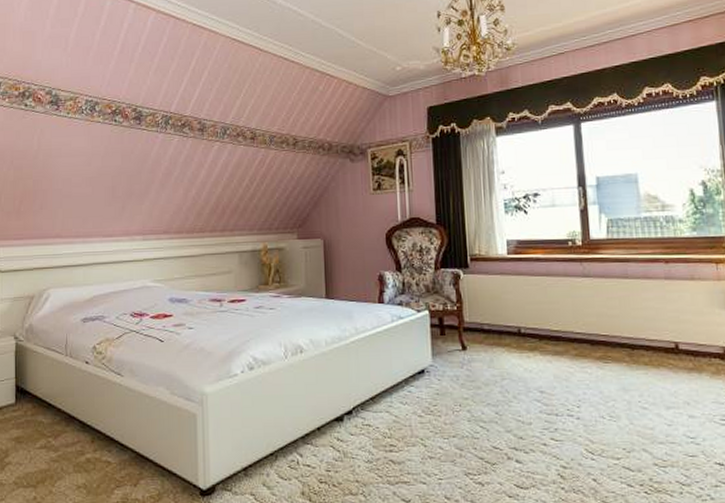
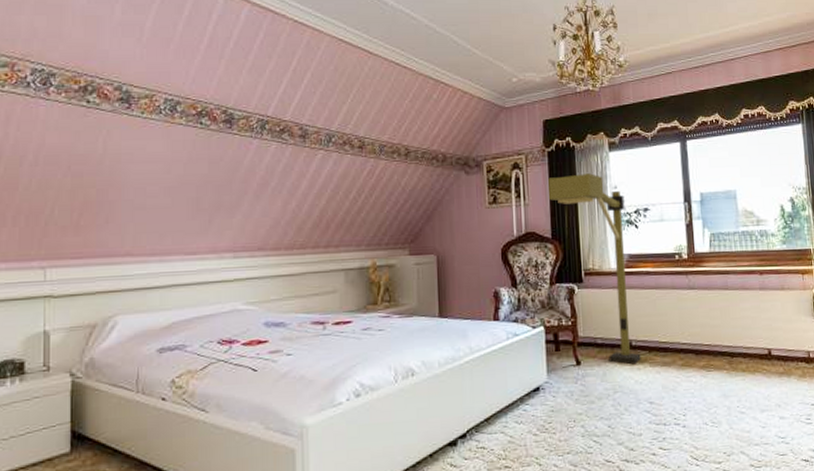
floor lamp: none [432,159,531,352] -> present [548,173,641,365]

